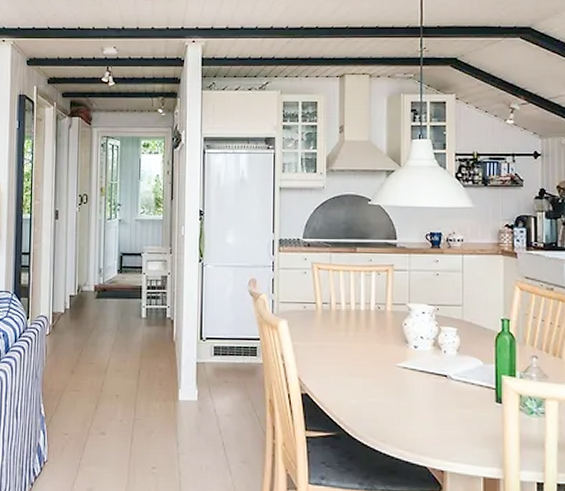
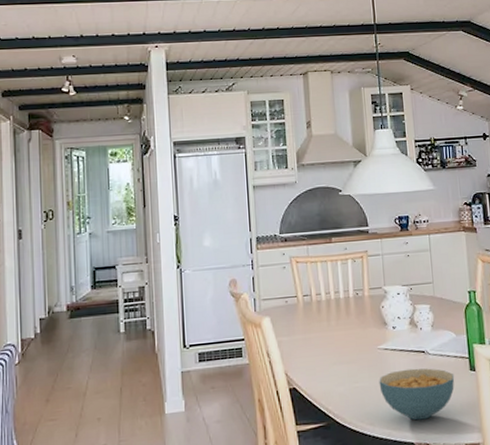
cereal bowl: none [395,391,478,446] -> present [379,368,455,421]

